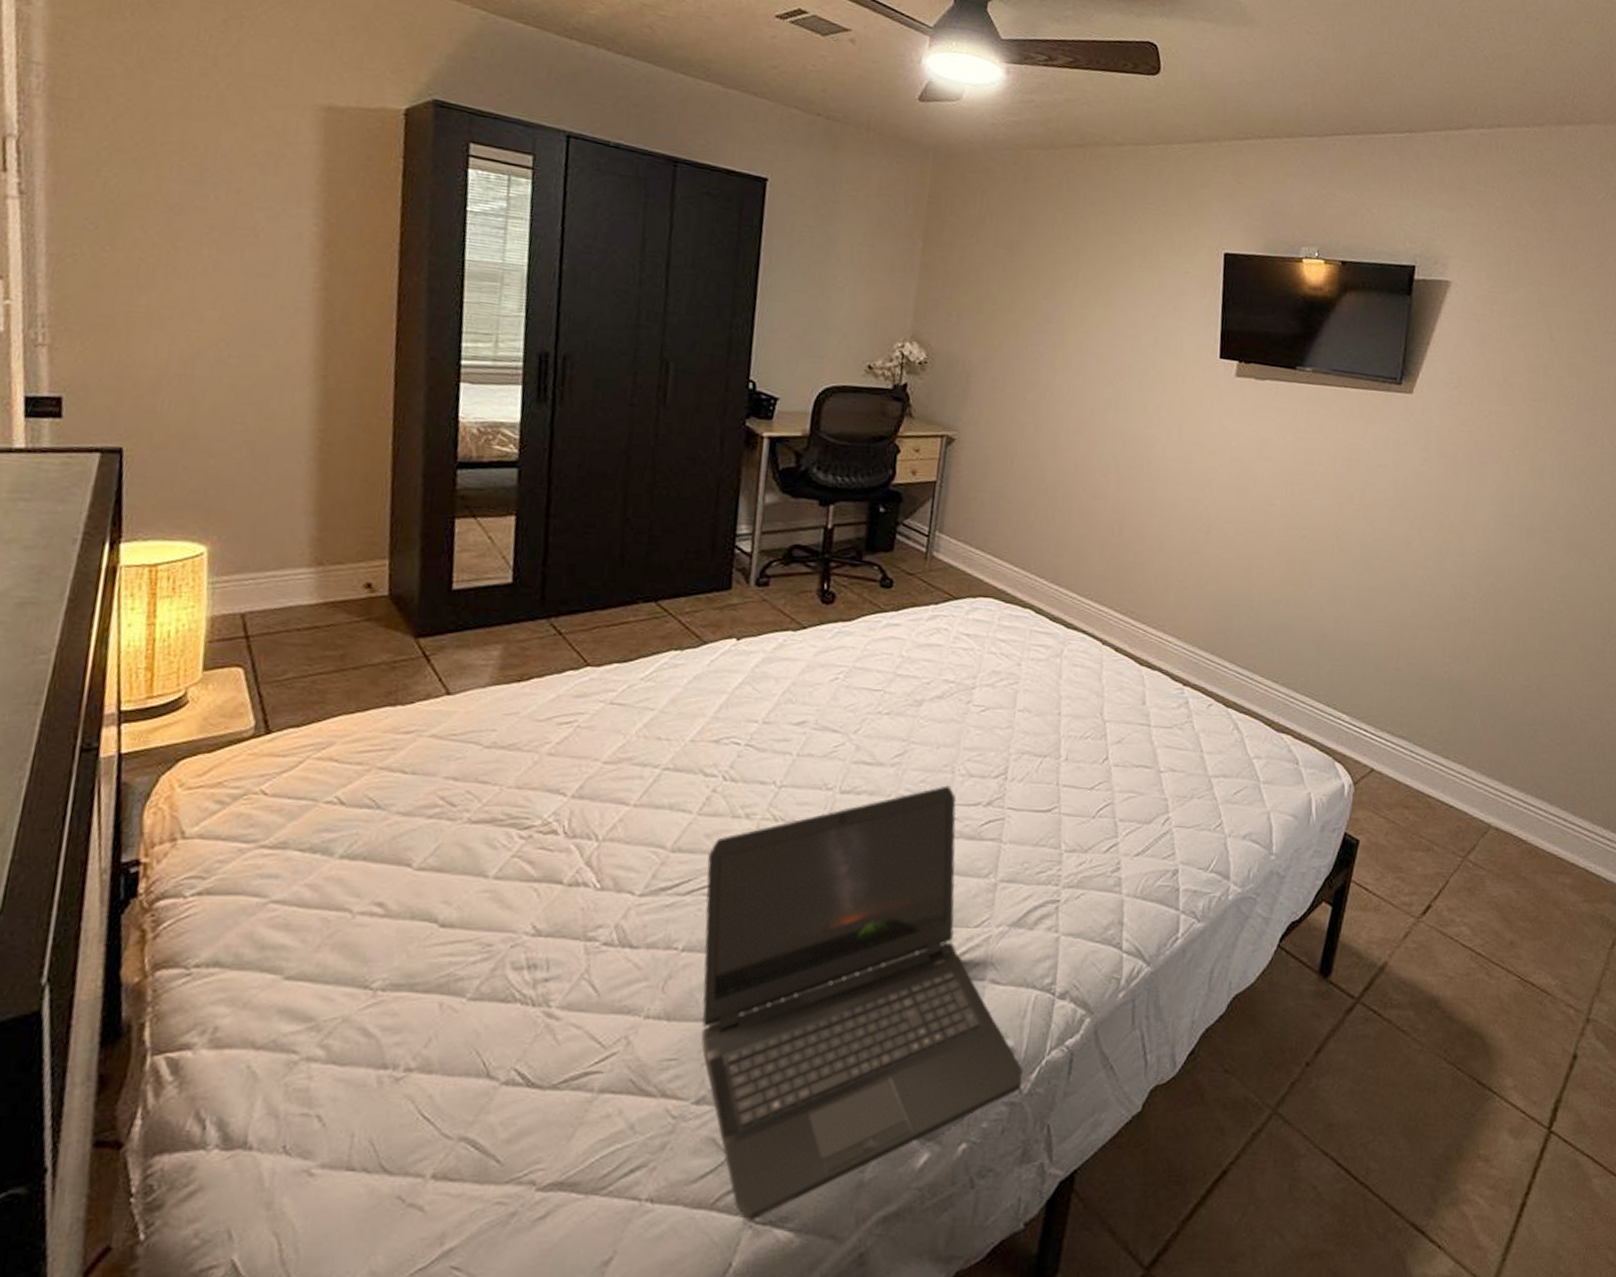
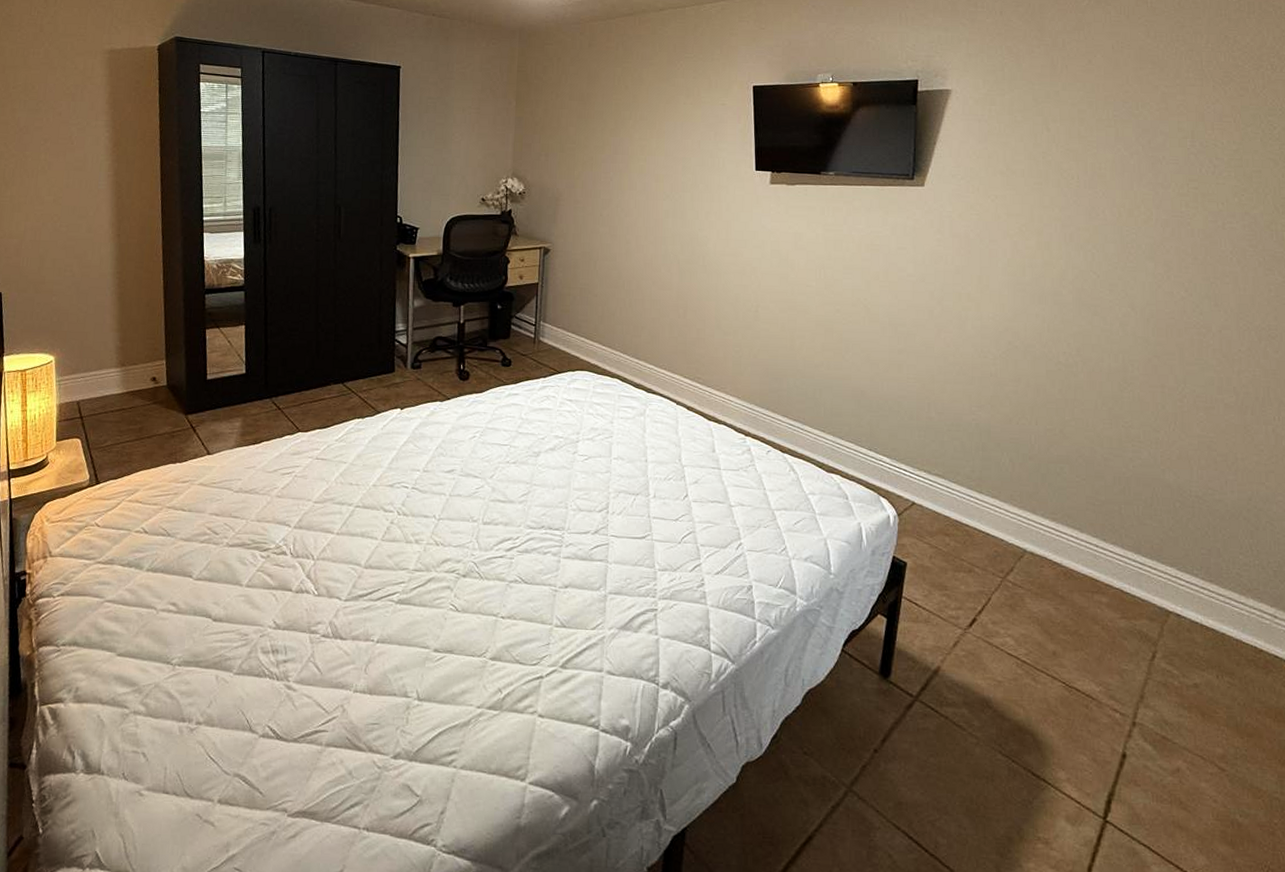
laptop computer: present [700,785,1023,1221] -> none [390,518,638,850]

